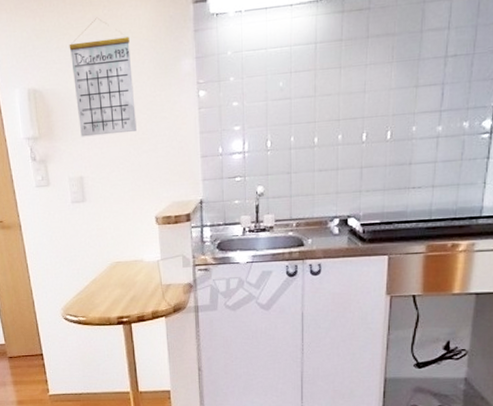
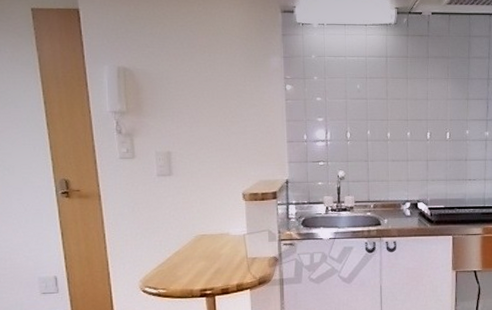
calendar: present [69,17,137,137] -> none [163,12,226,115]

